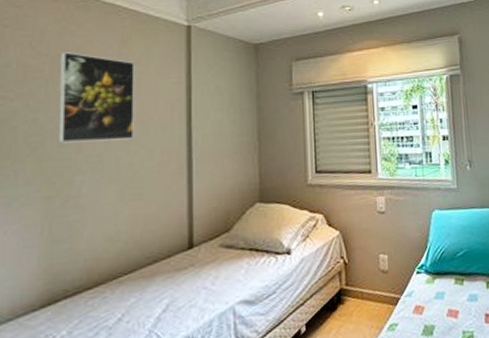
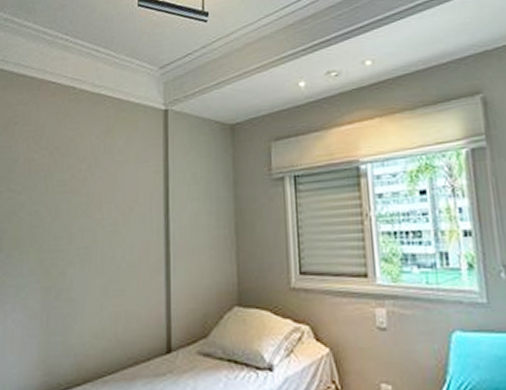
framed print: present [58,52,135,144] -> none [54,144,117,235]

